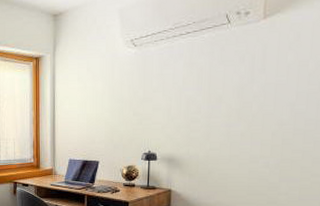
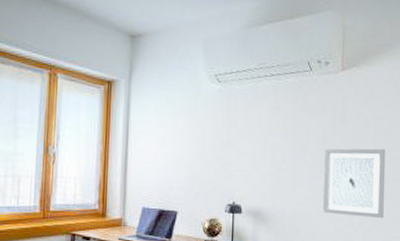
wall art: none [237,92,310,159] -> present [322,148,386,219]

